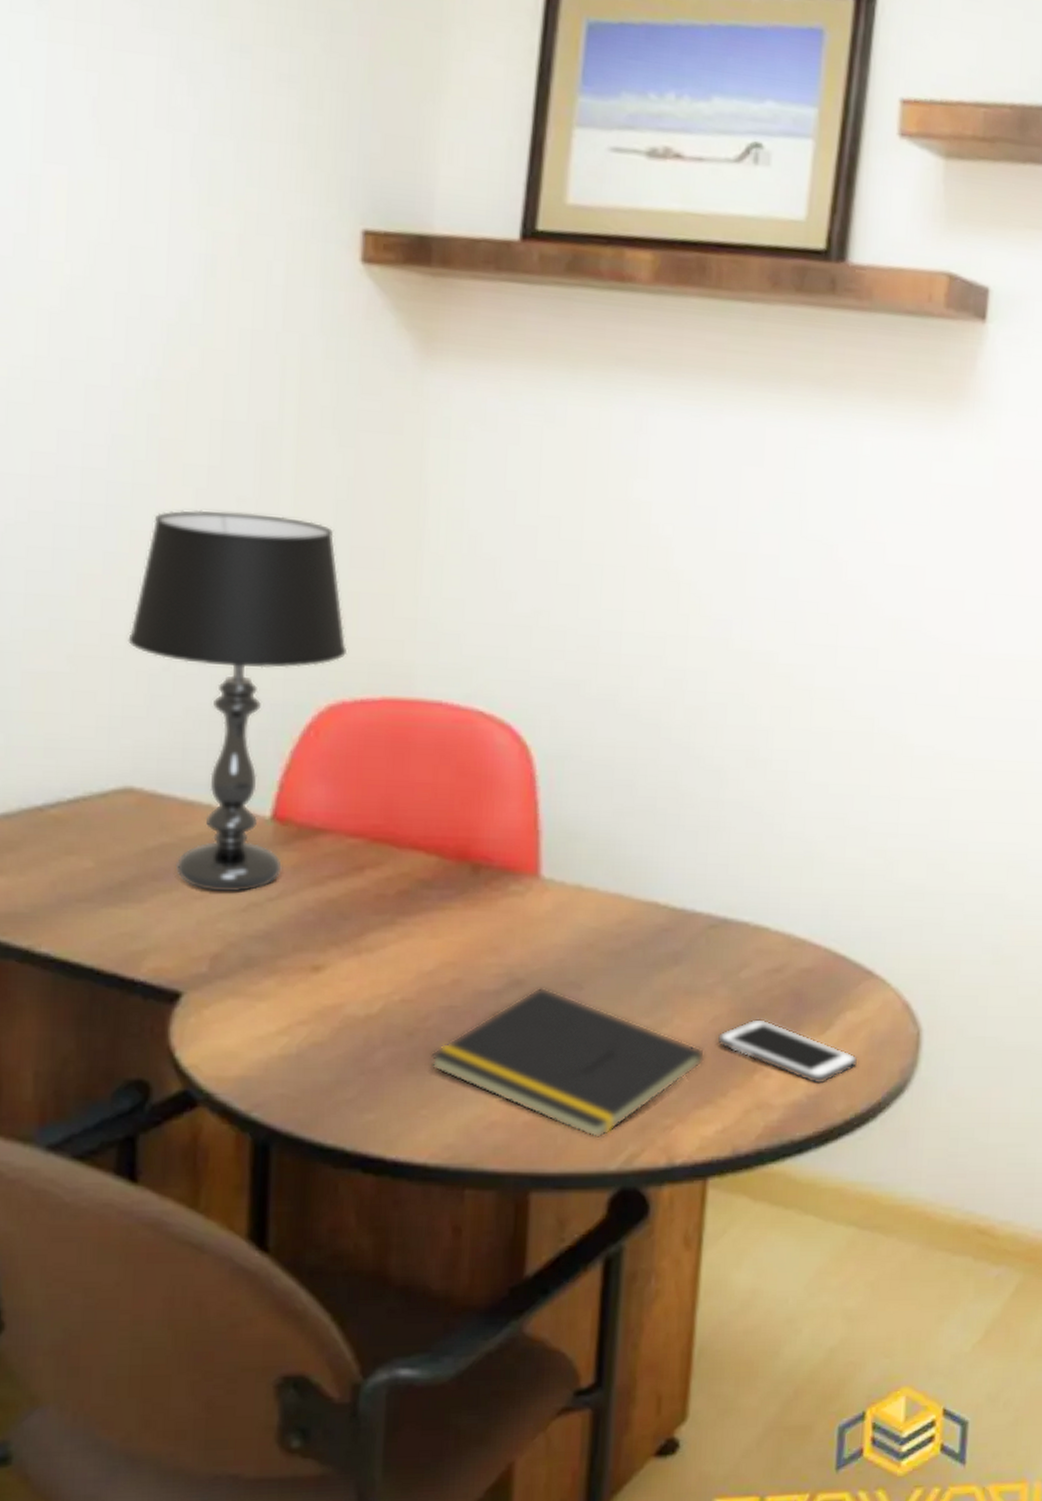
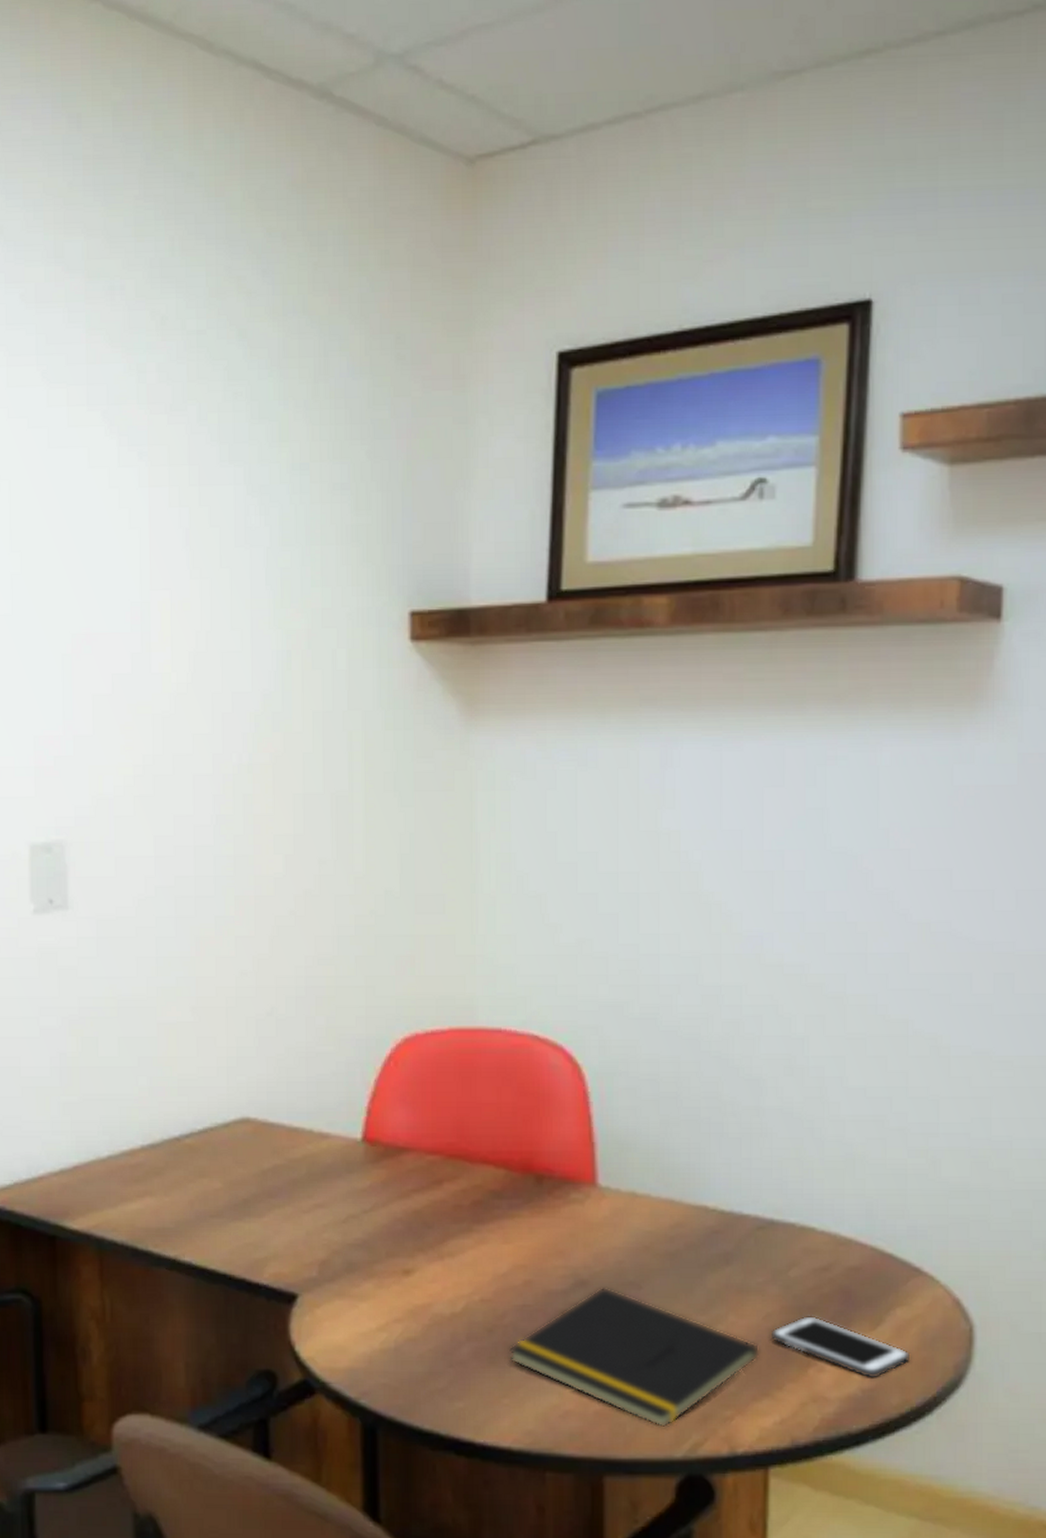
table lamp: present [128,510,348,893] -> none [238,873,418,1206]

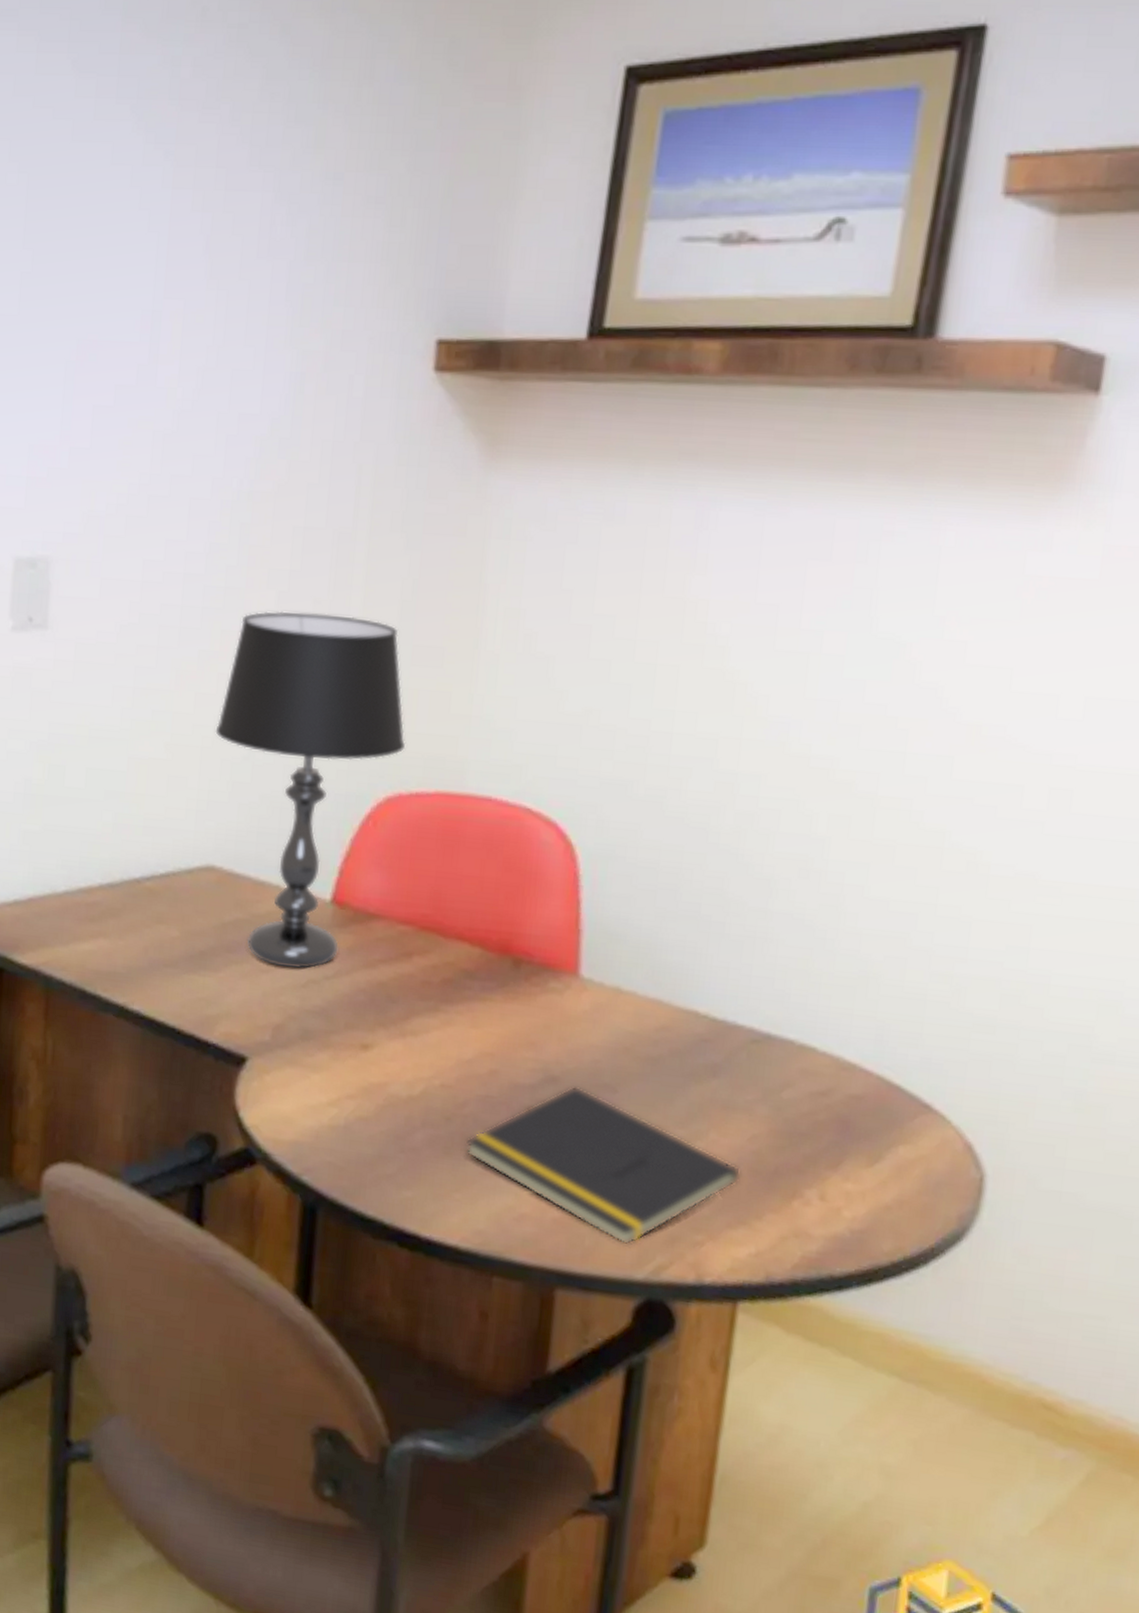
table lamp: none [238,873,418,1206] -> present [215,611,406,969]
cell phone: present [770,1315,911,1380] -> none [754,1141,910,1221]

